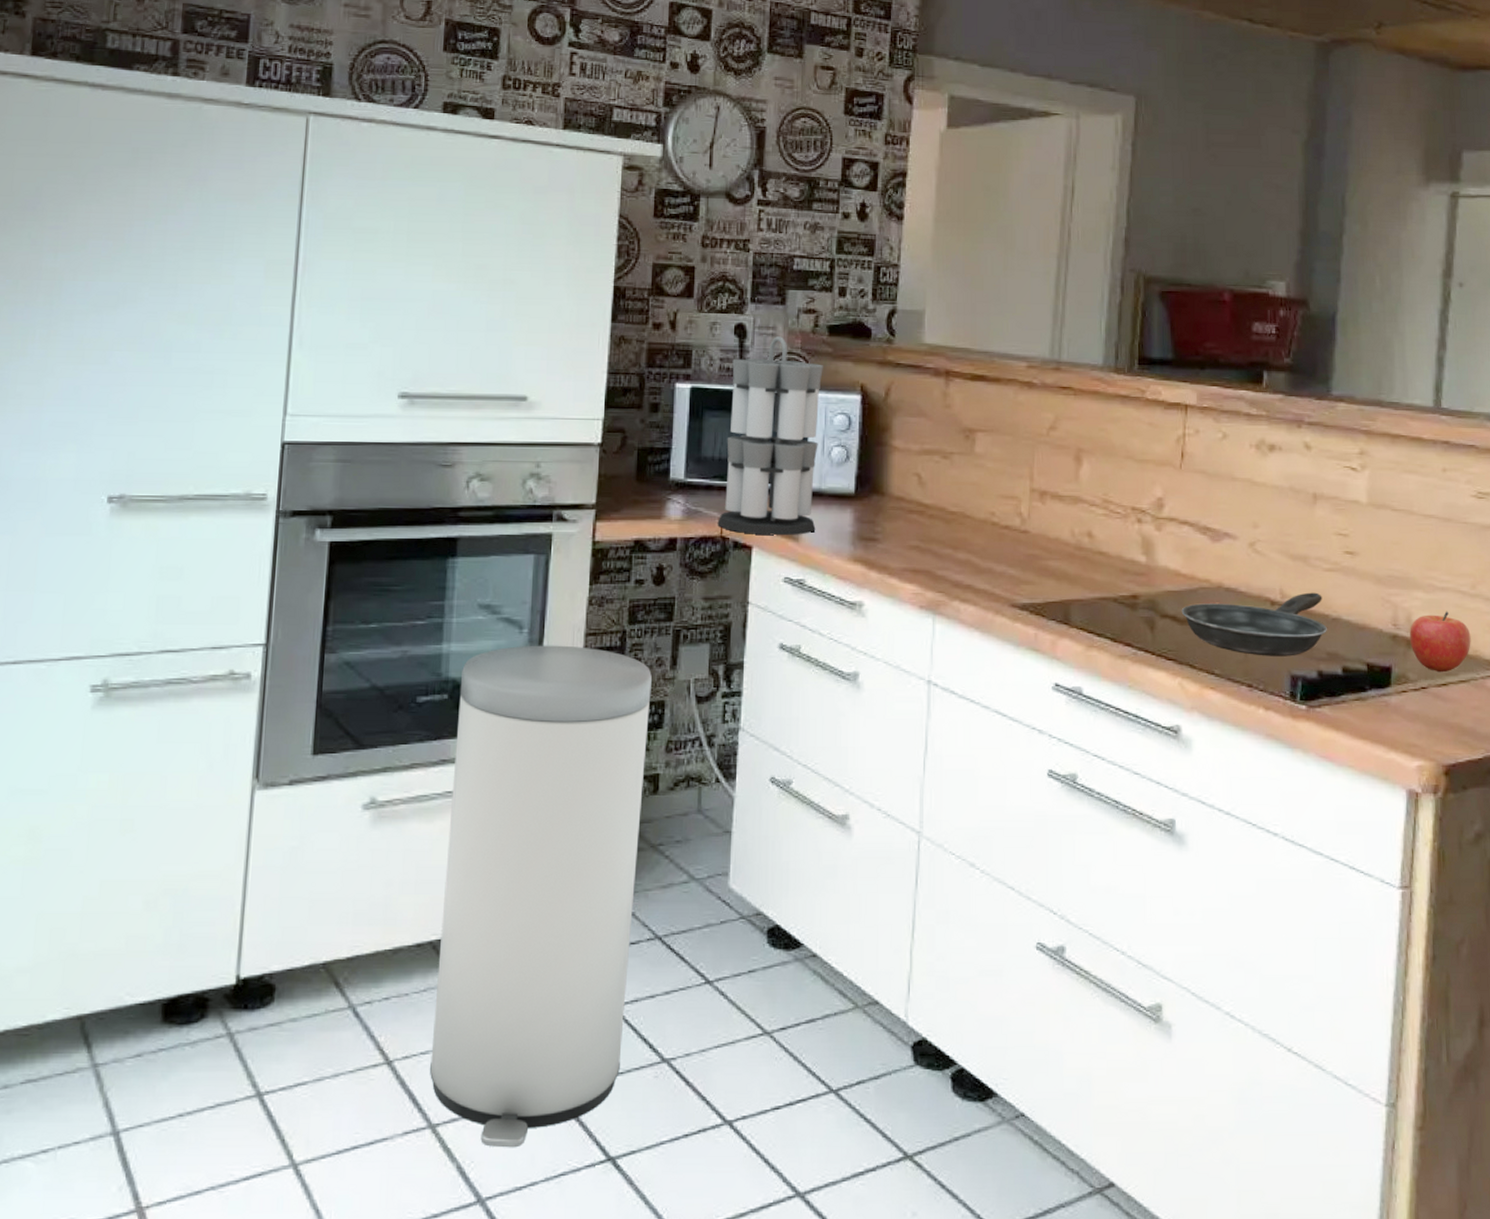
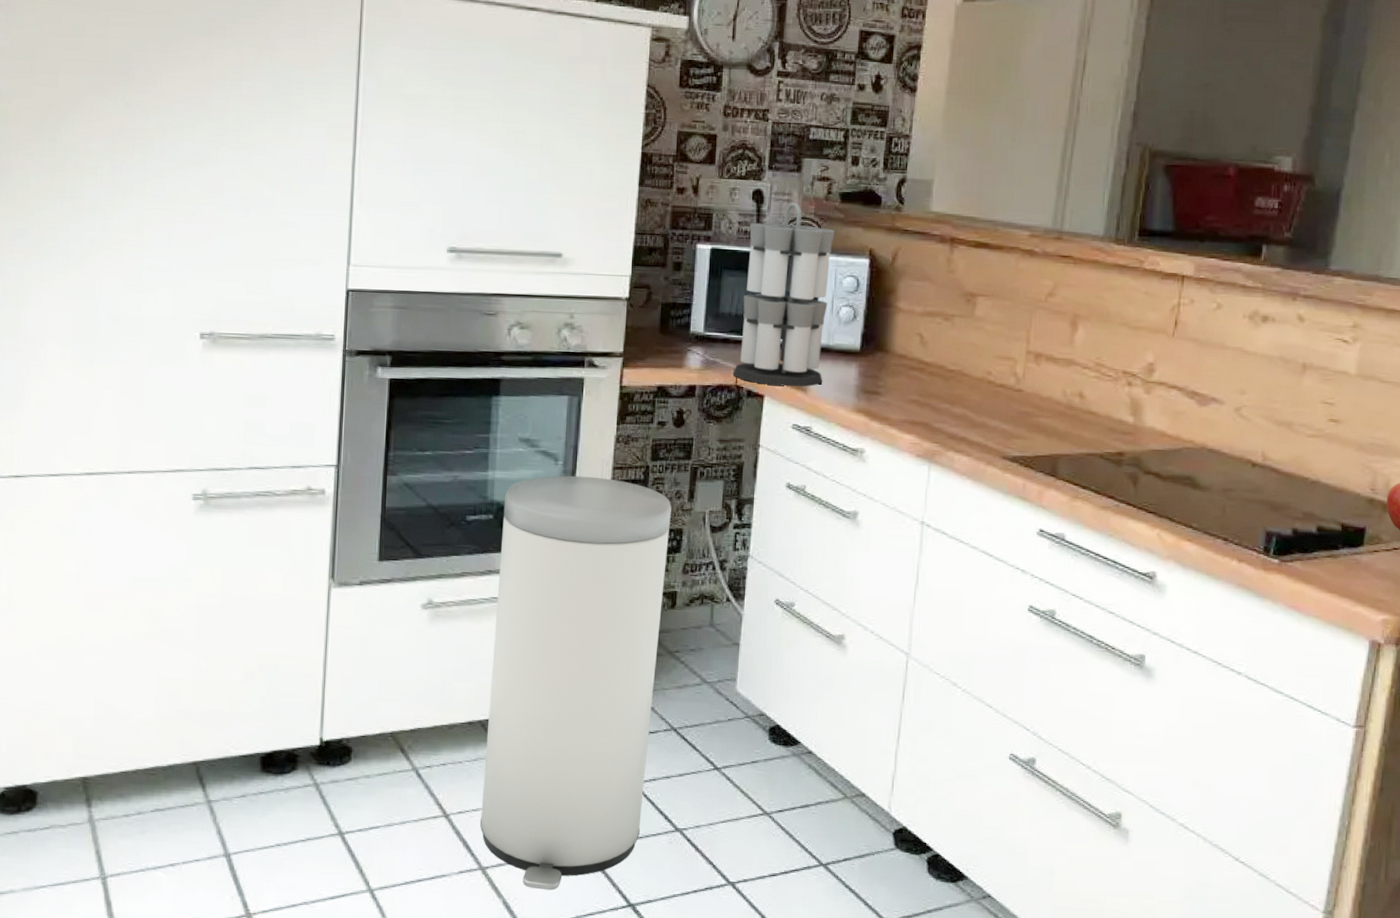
frying pan: present [1181,592,1327,657] -> none [1164,456,1305,515]

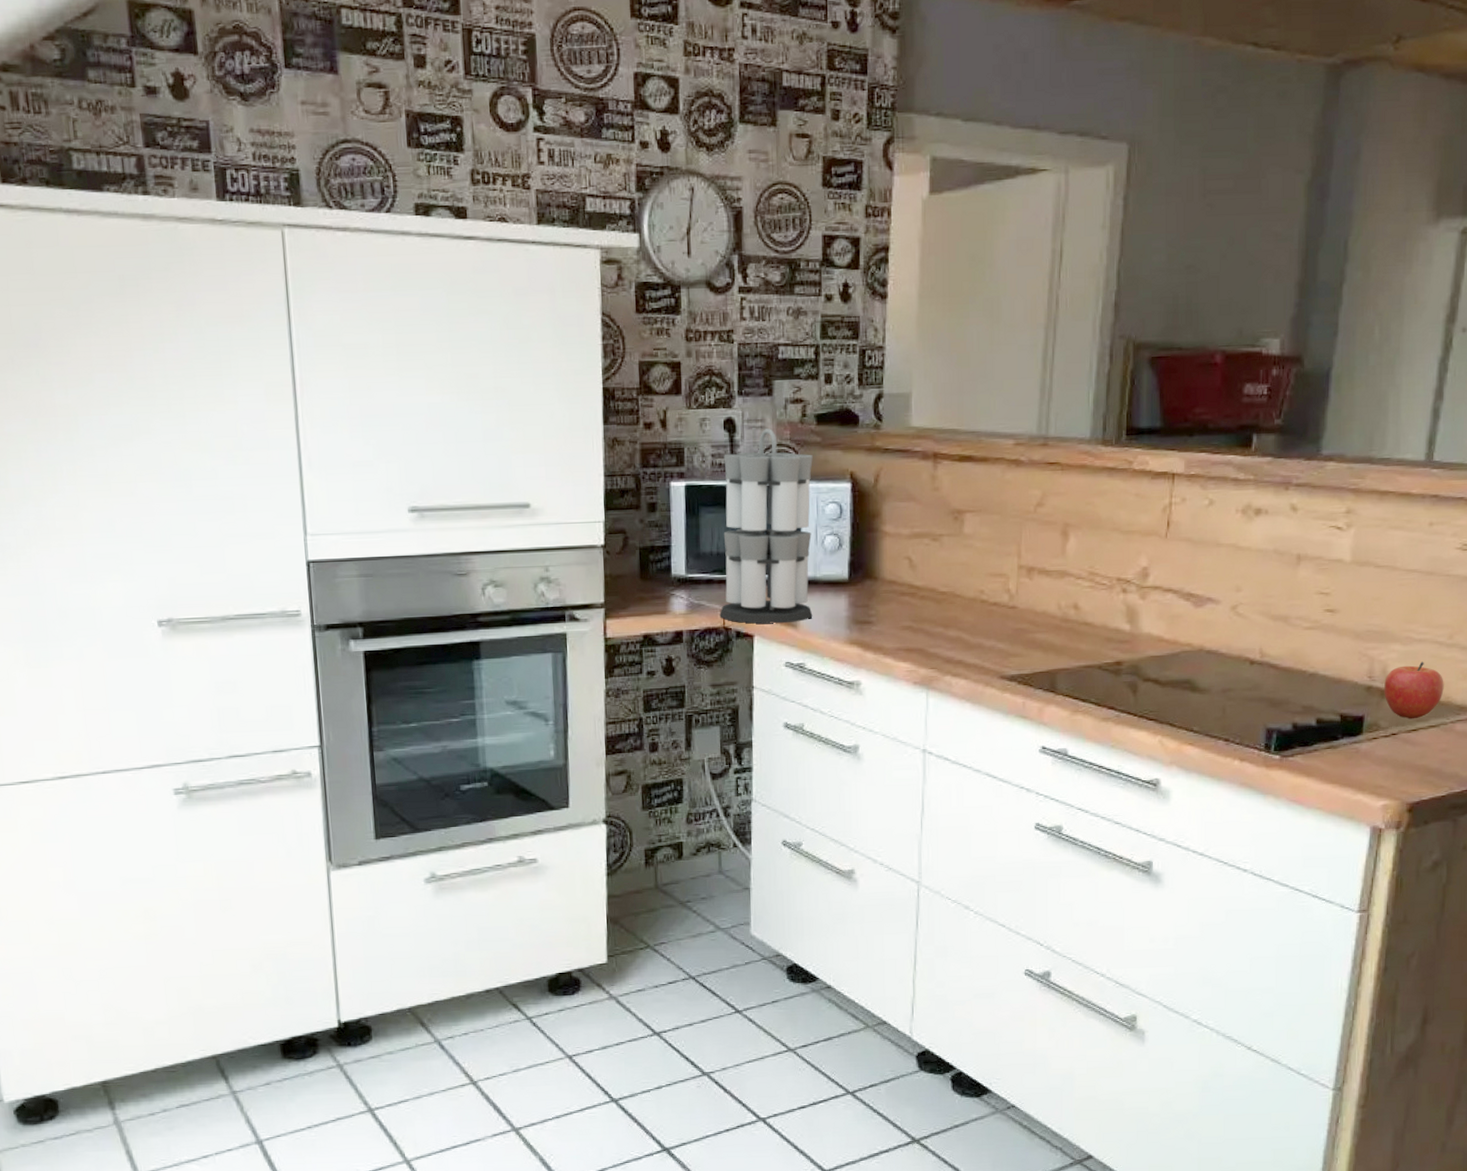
pedal bin: present [479,475,671,891] -> none [497,734,670,1144]

